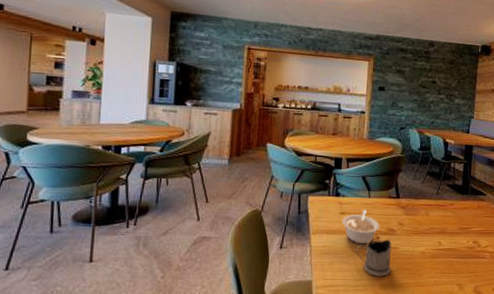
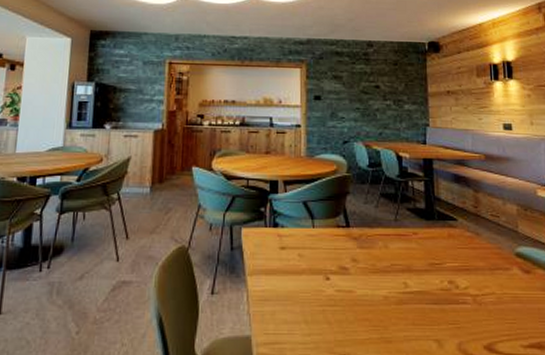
legume: present [342,209,380,245] -> none [282,242,328,288]
tea glass holder: present [356,239,392,277] -> none [302,280,347,330]

